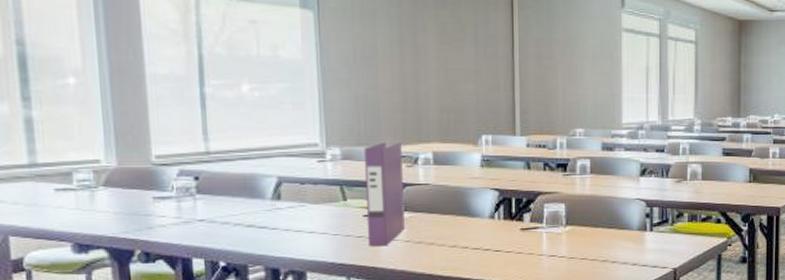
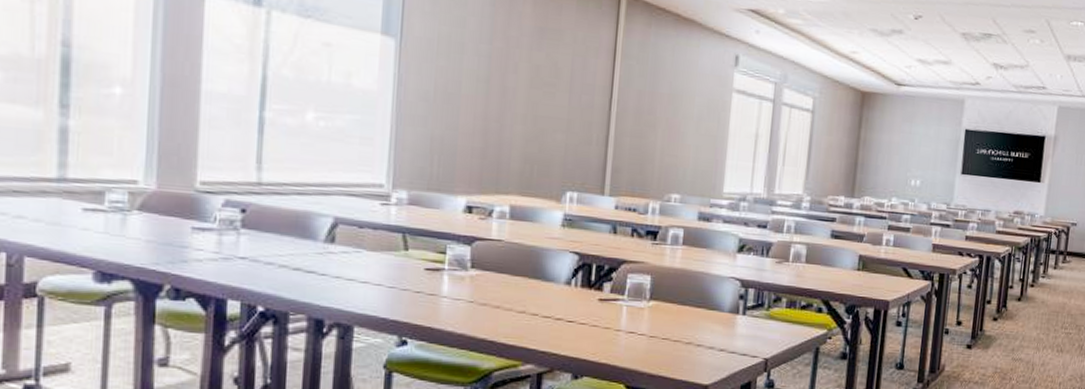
binder: present [363,142,405,247] -> none [426,189,477,306]

